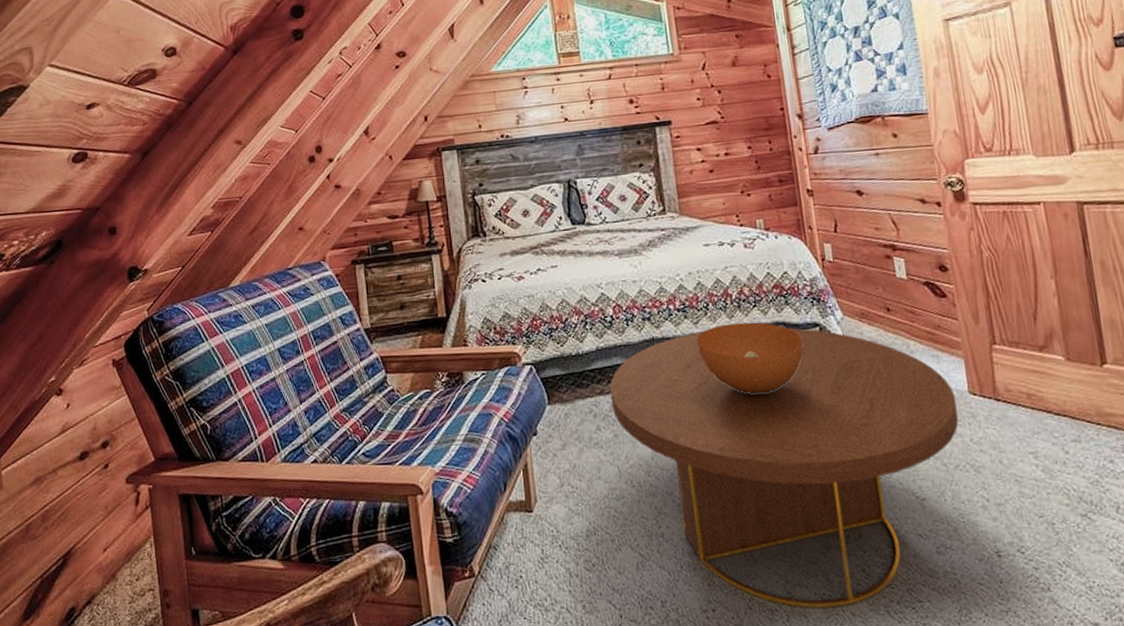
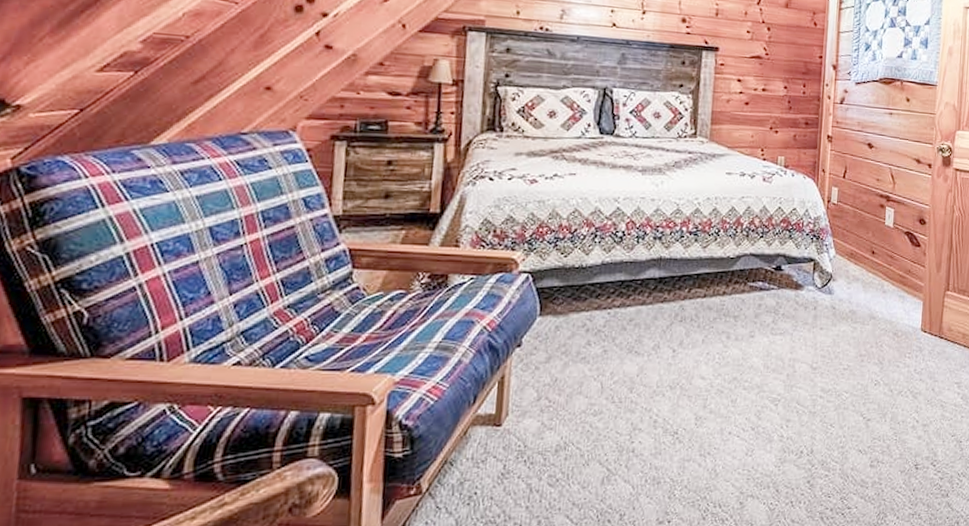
coffee table: present [609,327,959,608] -> none [606,257,911,517]
decorative bowl: present [696,322,804,394] -> none [701,251,798,319]

